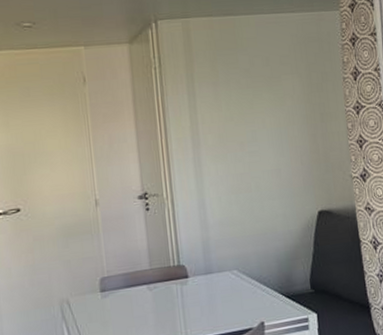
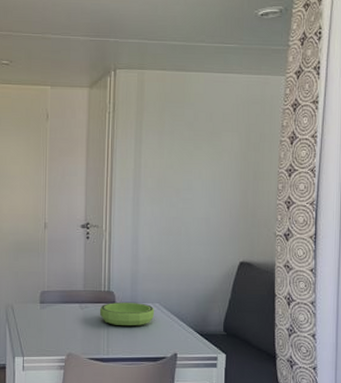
bowl: none [170,272,234,303] -> present [99,301,155,325]

